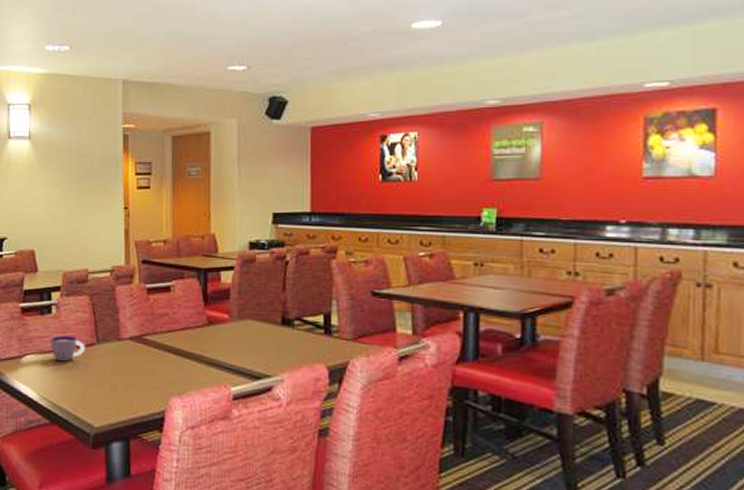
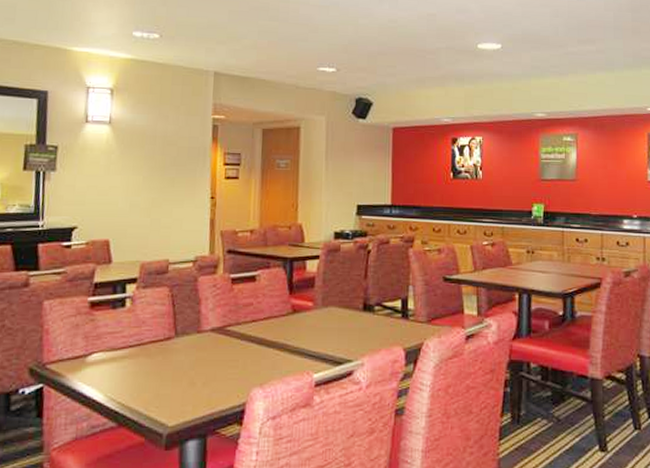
cup: present [51,336,85,362] -> none [122,330,162,358]

